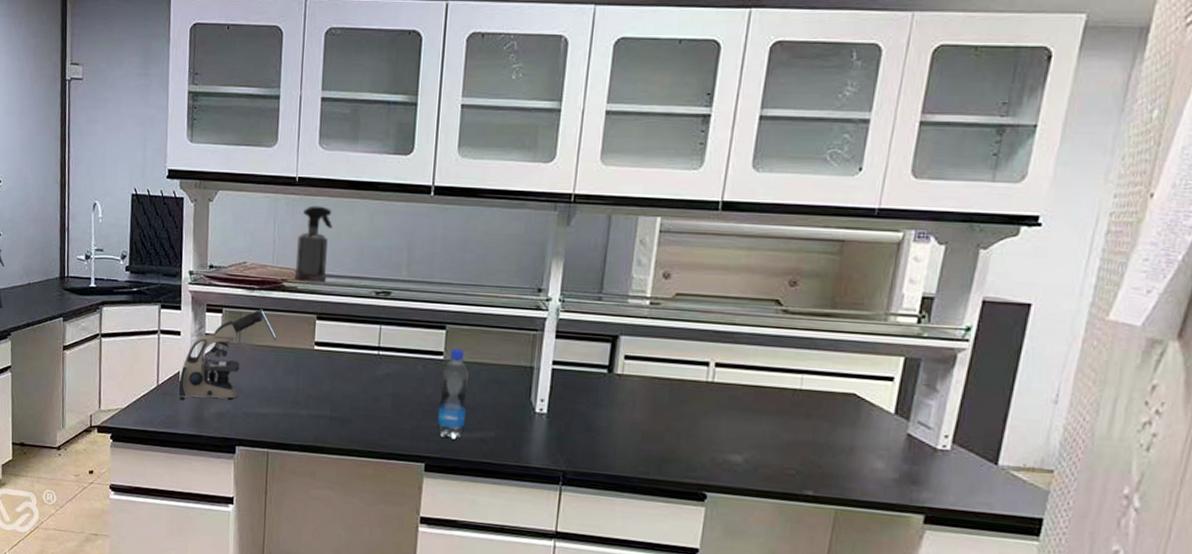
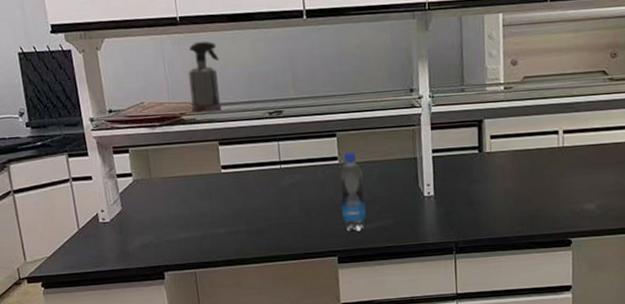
microscope: present [178,309,277,400] -> none [98,143,185,239]

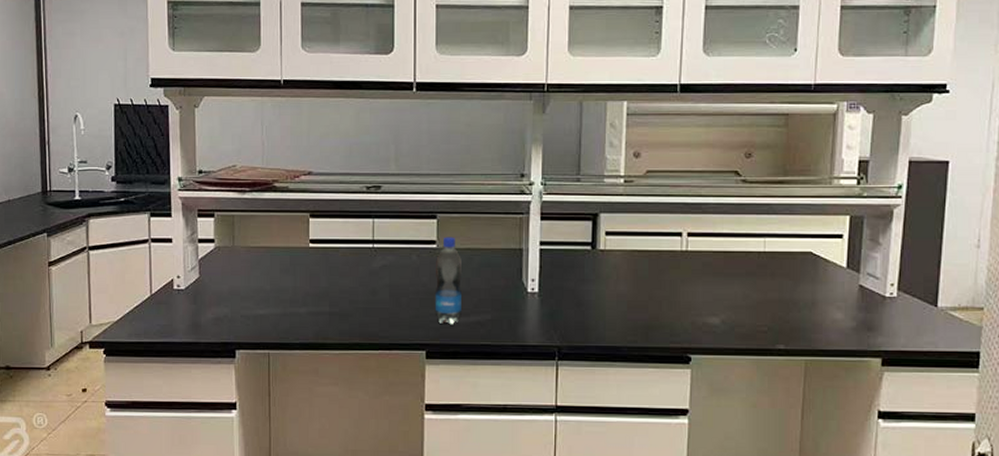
spray bottle: present [187,41,222,114] -> none [285,106,320,182]

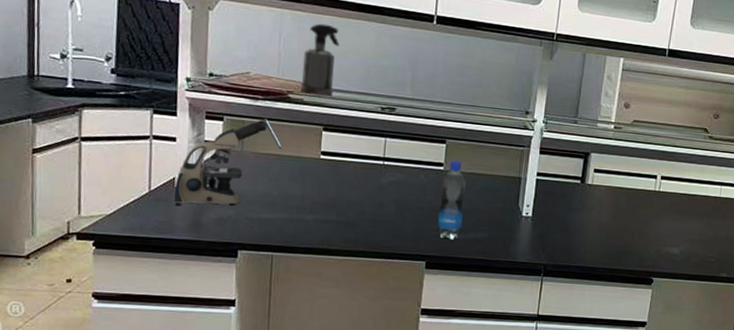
microscope: none [173,211,271,307] -> present [173,118,282,206]
spray bottle: none [285,106,320,182] -> present [300,23,339,97]

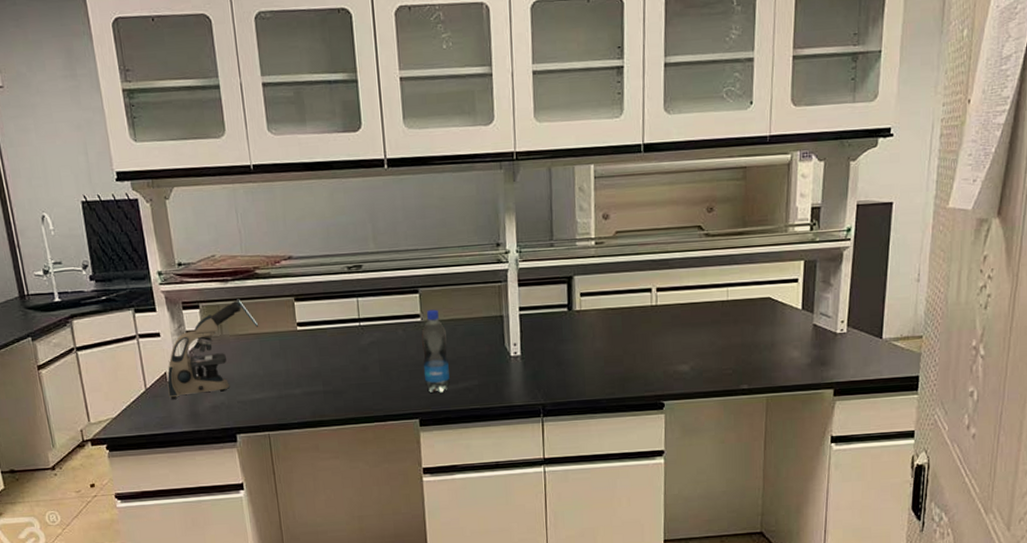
spray bottle: present [300,23,339,97] -> none [261,190,298,268]

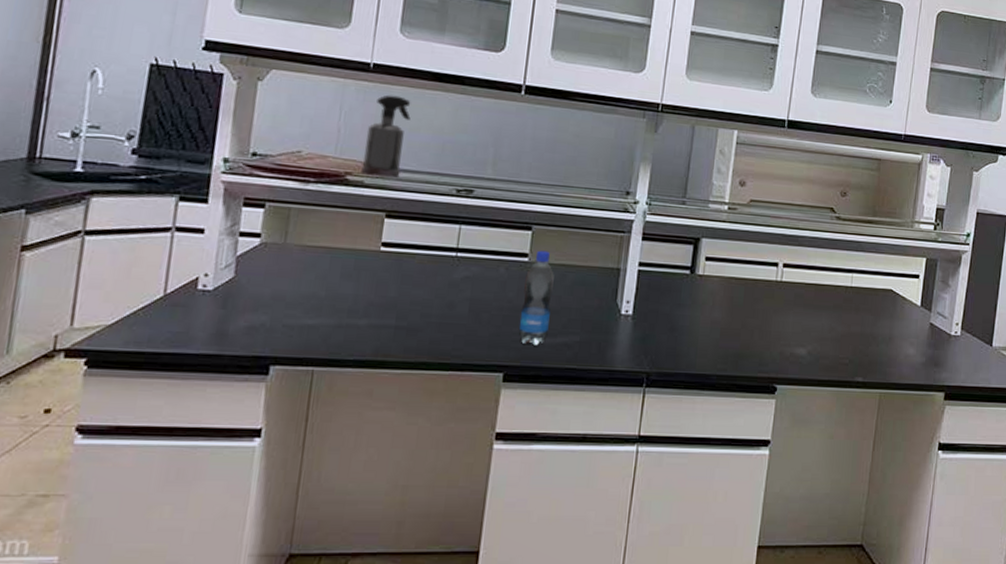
microscope: present [167,299,259,399] -> none [193,204,335,311]
spray bottle: none [261,190,298,268] -> present [361,94,411,179]

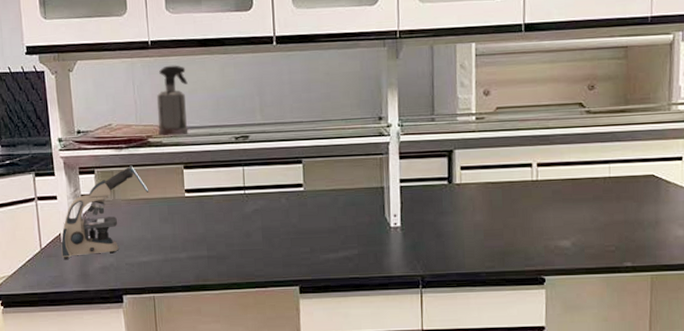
microscope: none [193,204,335,311] -> present [61,165,149,259]
bottle: present [518,250,555,346] -> none [304,179,330,262]

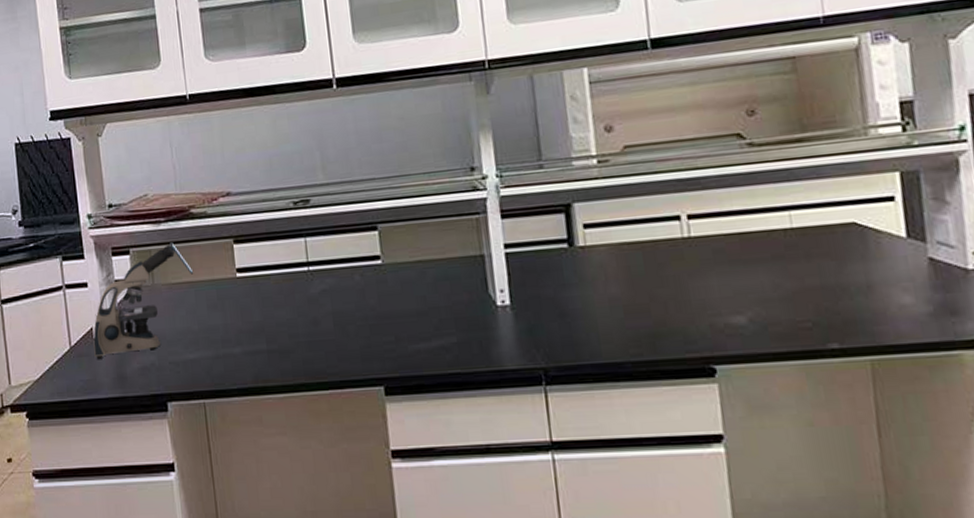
spray bottle: present [156,65,188,137] -> none [198,120,237,206]

